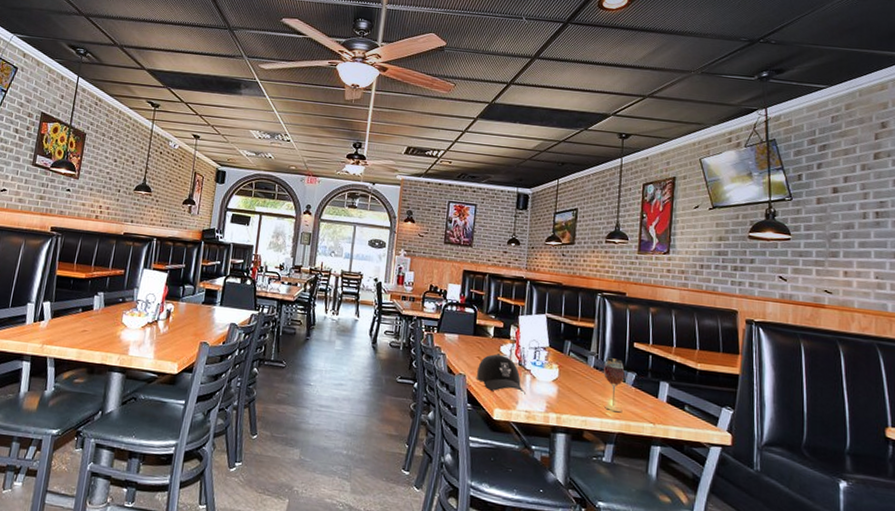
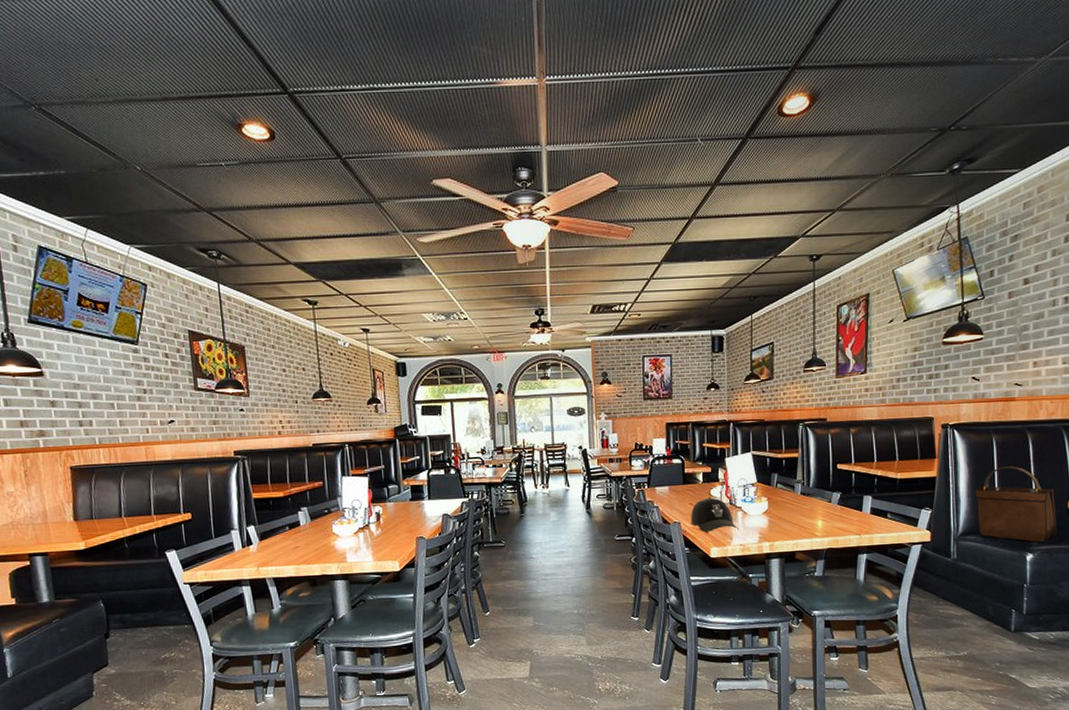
wineglass: present [604,358,625,413] -> none [810,482,830,531]
handbag: none [780,376,874,471] -> present [974,465,1057,543]

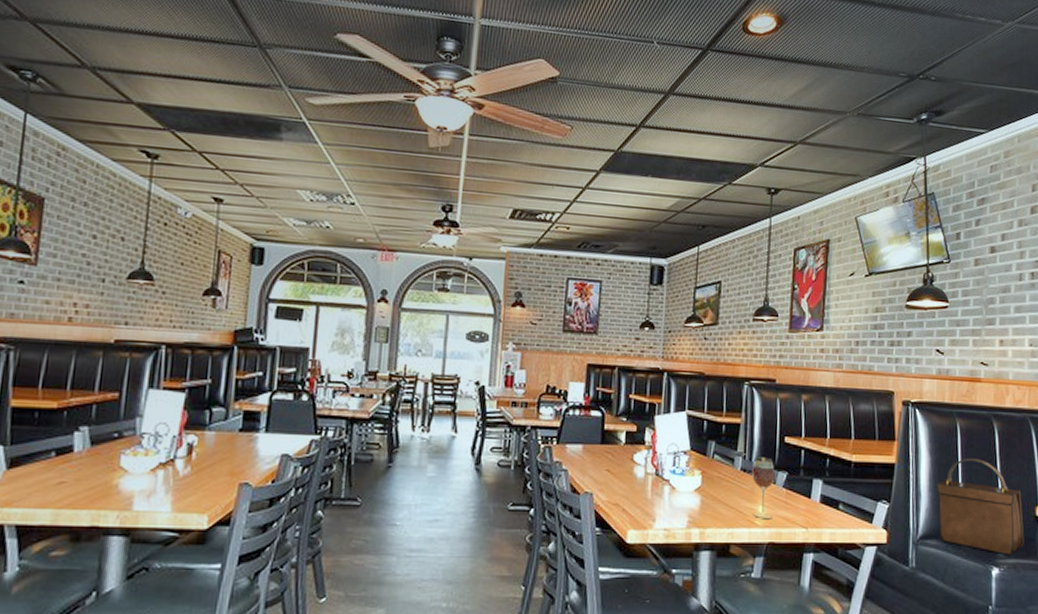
baseball cap: present [691,497,738,532] -> none [606,464,664,510]
wineglass: none [810,482,830,531] -> present [752,457,775,520]

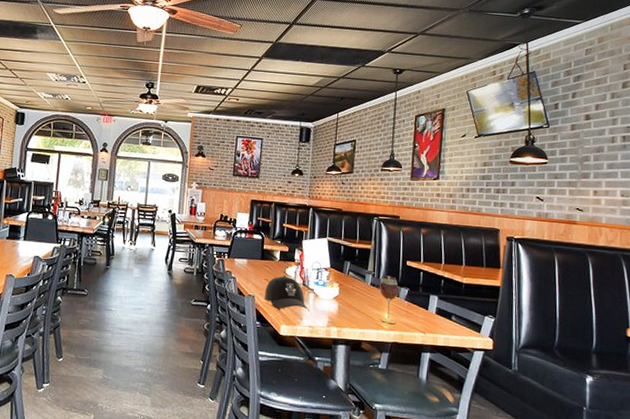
baseball cap: none [606,464,664,510] -> present [265,275,309,311]
handbag: present [936,457,1024,556] -> none [536,285,616,367]

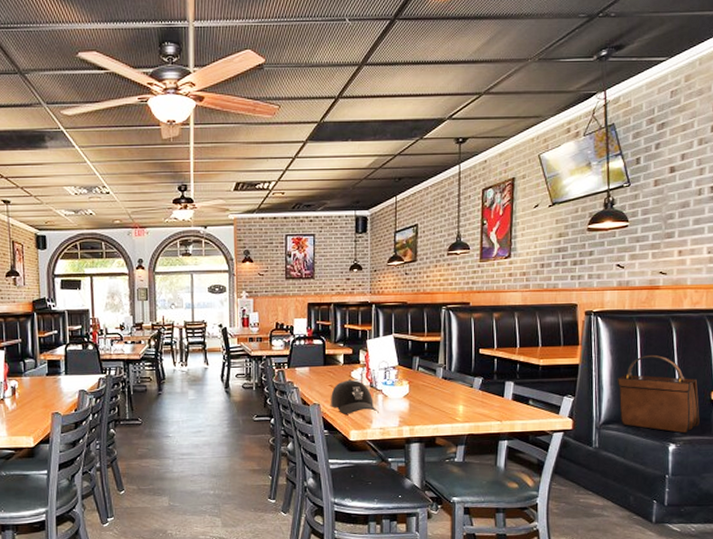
wineglass: present [380,275,399,325] -> none [452,367,472,416]
handbag: none [536,285,616,367] -> present [617,354,700,434]

